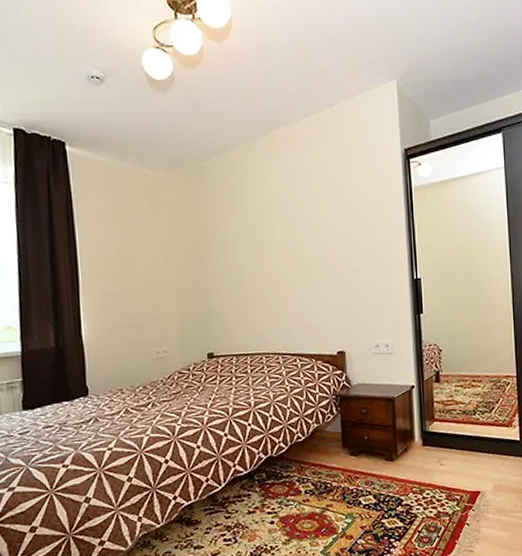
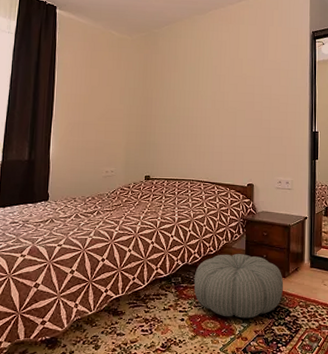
pouf: none [281,437,392,514] -> present [194,254,284,319]

